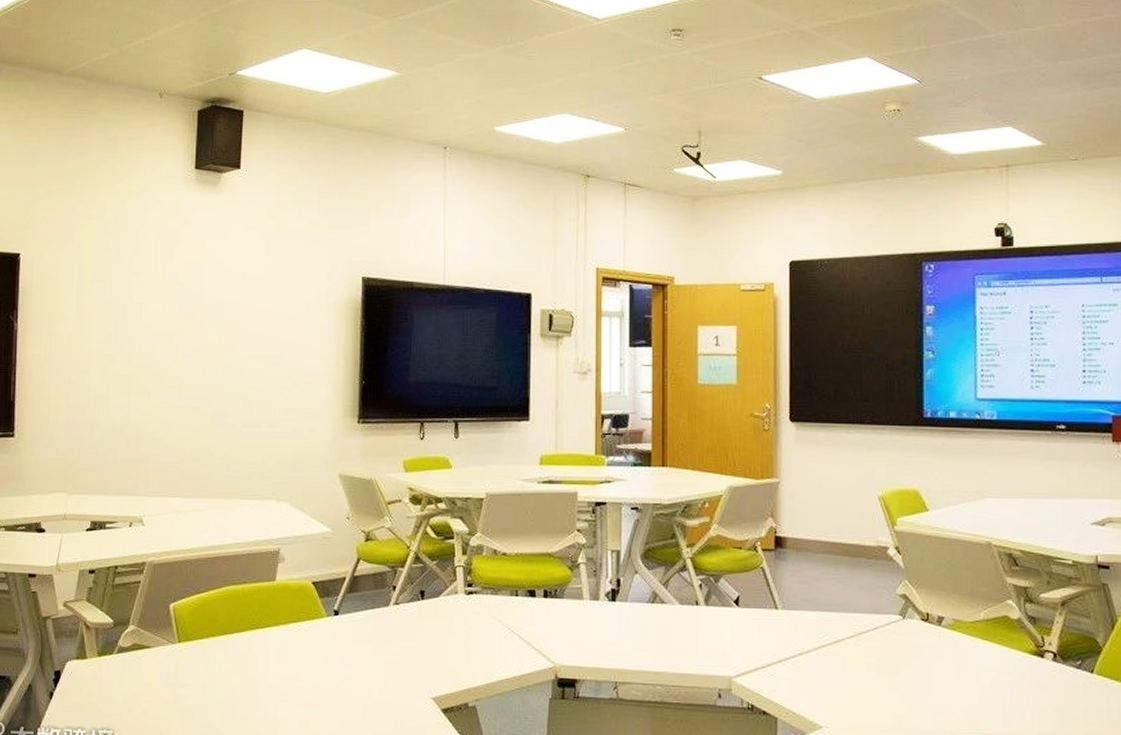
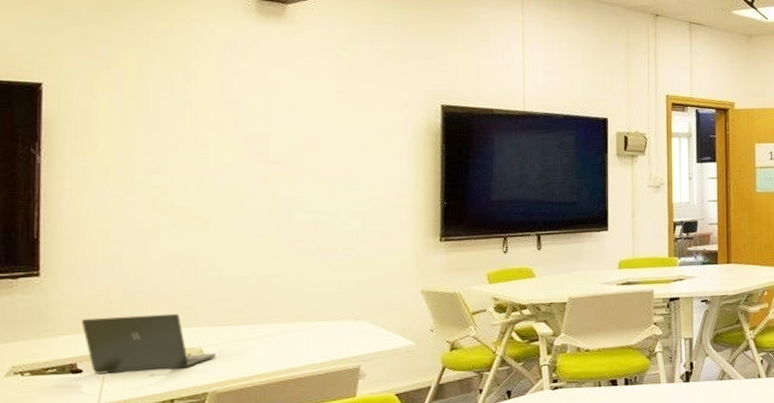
laptop: none [45,480,154,536] -> present [81,313,216,375]

